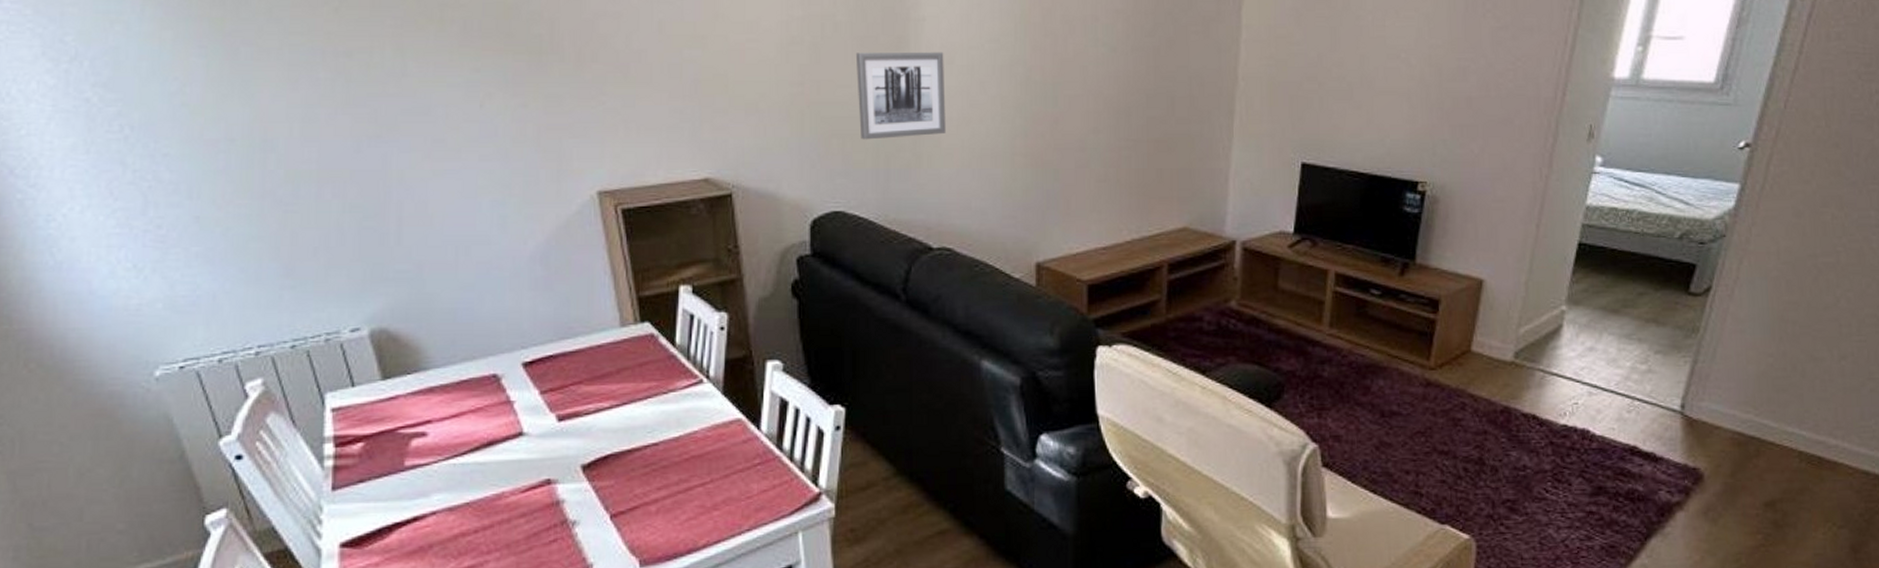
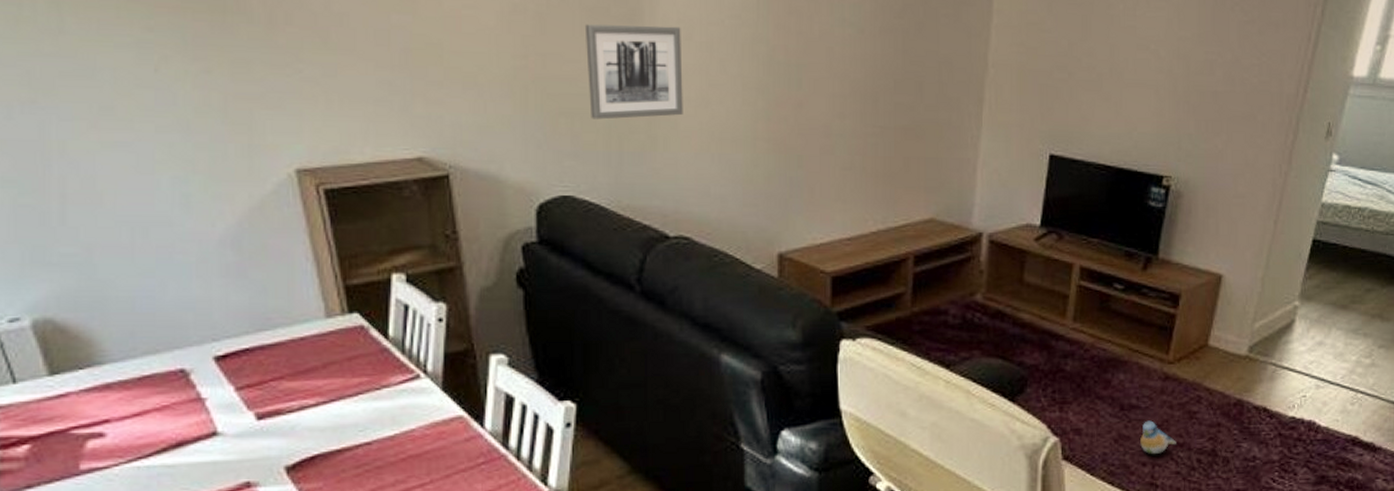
plush toy: none [1403,427,1441,462] -> present [1140,420,1176,454]

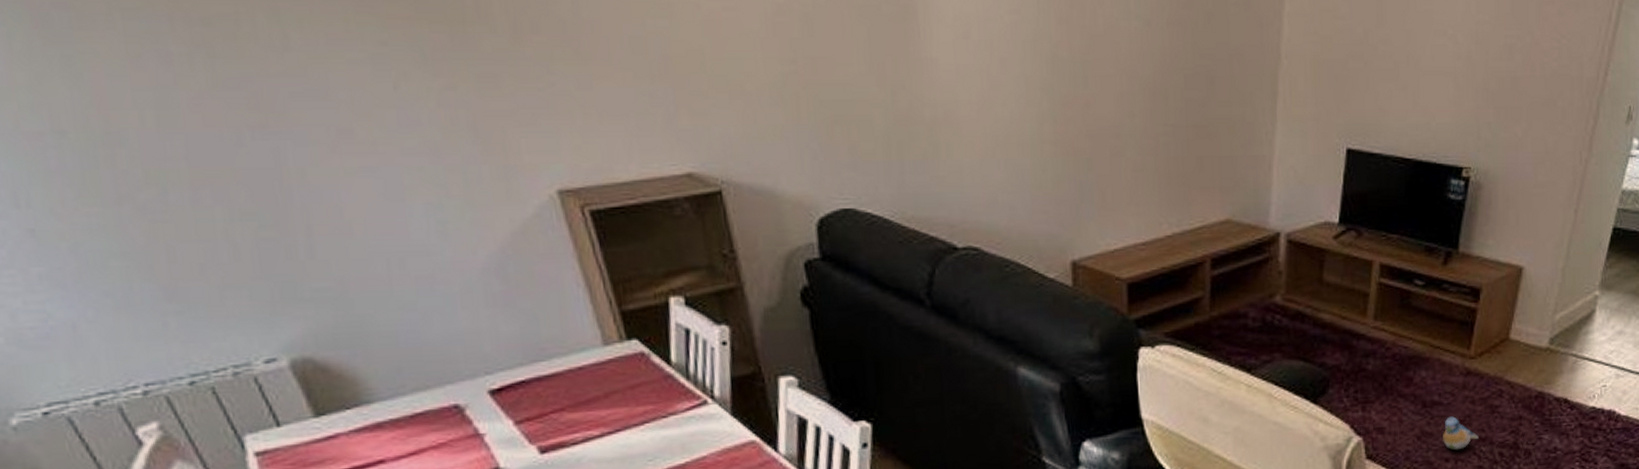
wall art: present [584,24,683,120] -> none [855,24,965,127]

